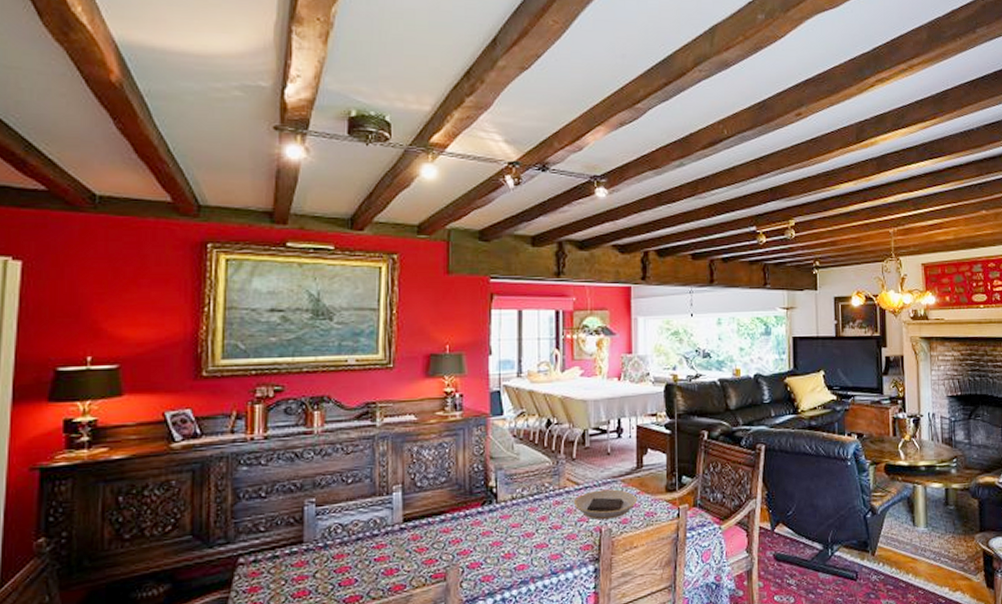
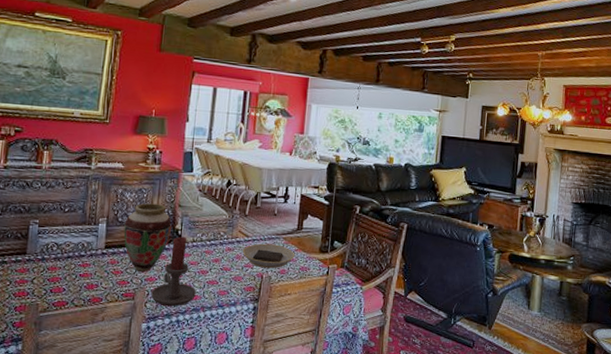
vase: none [425,458,485,546] -> present [123,203,173,273]
candle holder: none [467,495,522,584] -> present [151,237,196,307]

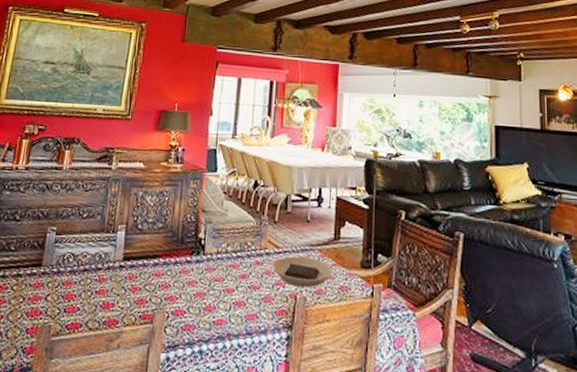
vase: present [123,203,173,273] -> none [143,207,195,290]
candle holder: present [151,237,196,307] -> none [171,247,221,333]

